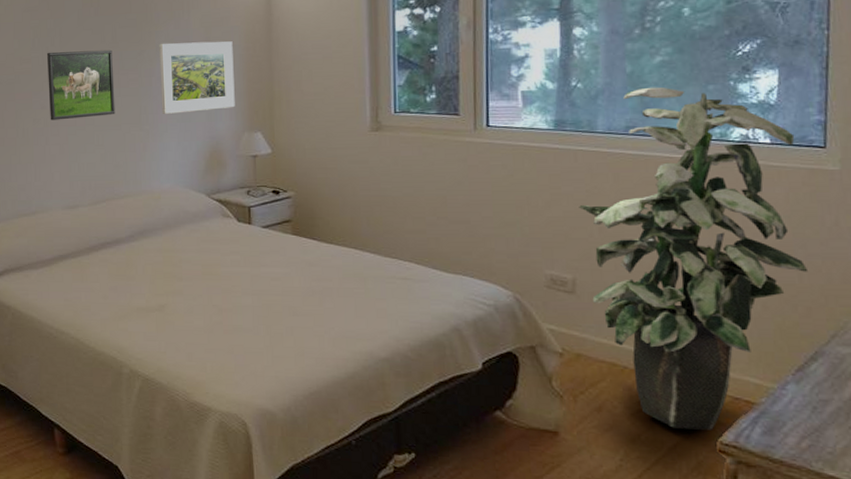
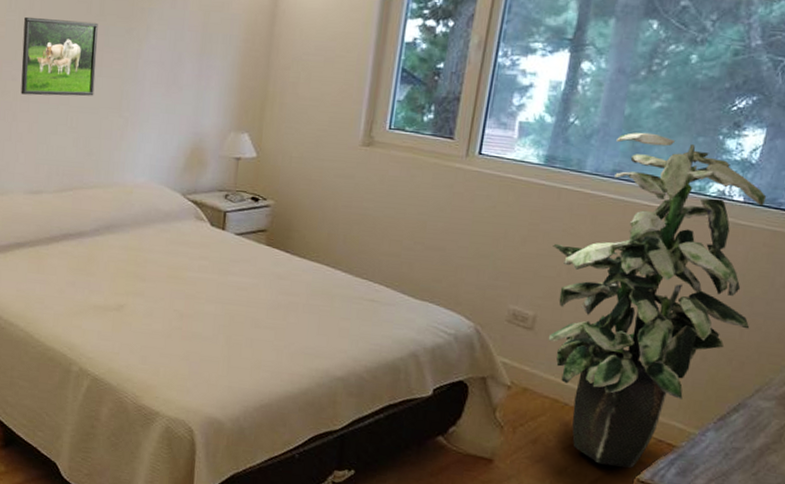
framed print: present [159,41,235,114] -> none [144,22,231,104]

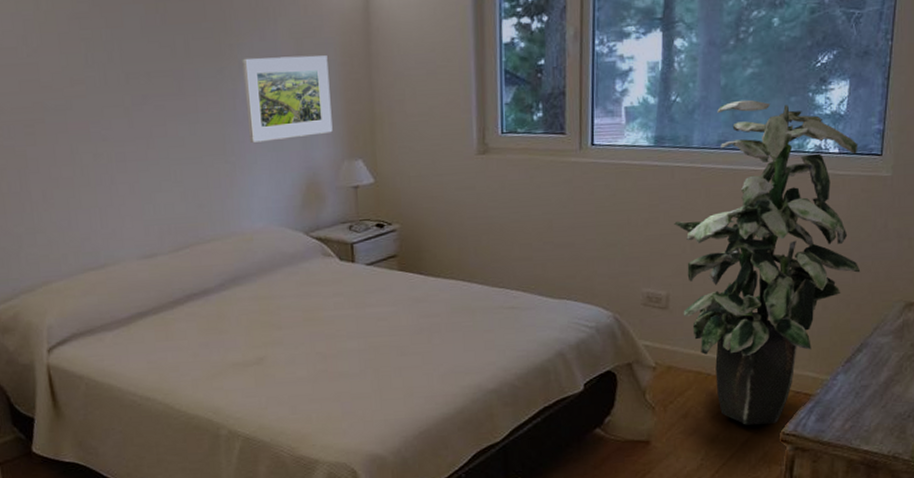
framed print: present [20,16,98,96] -> none [105,66,195,155]
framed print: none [144,22,231,104] -> present [242,55,333,143]

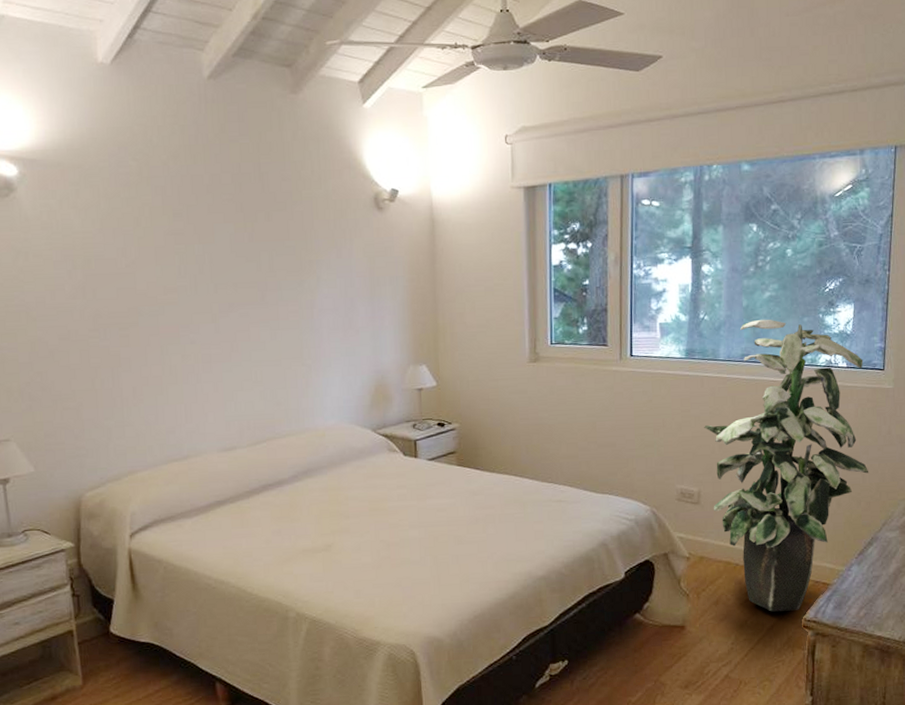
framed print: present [242,55,333,143] -> none [320,272,400,348]

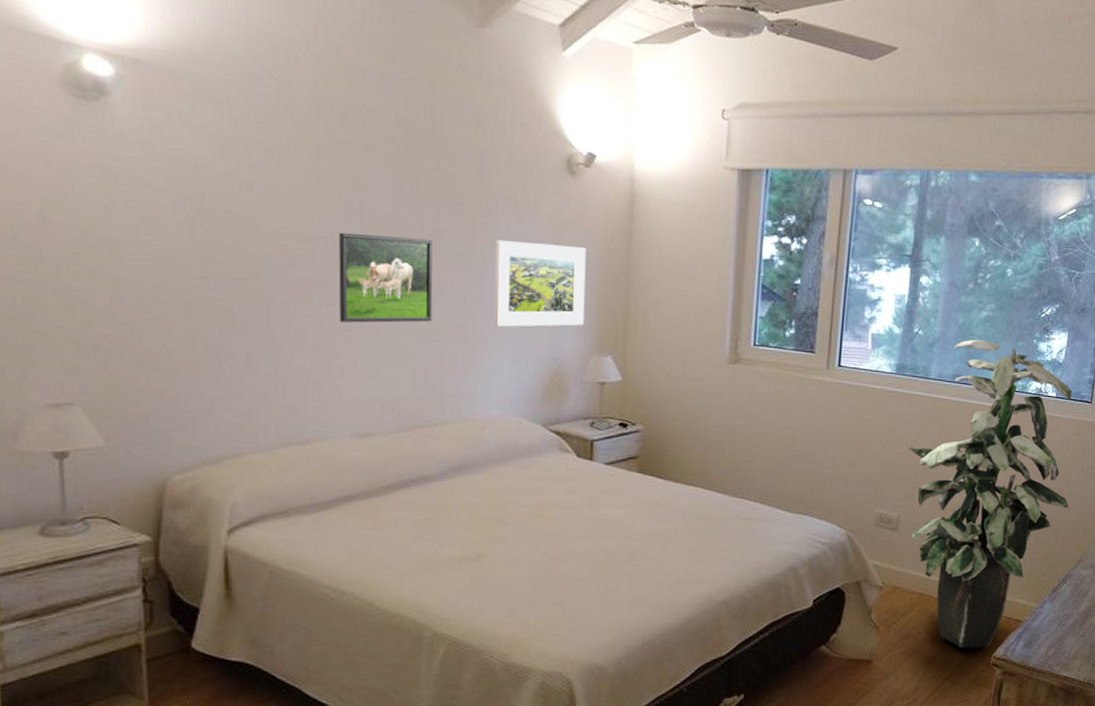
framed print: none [196,279,275,356] -> present [338,232,433,323]
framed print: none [320,272,400,348] -> present [493,239,586,327]

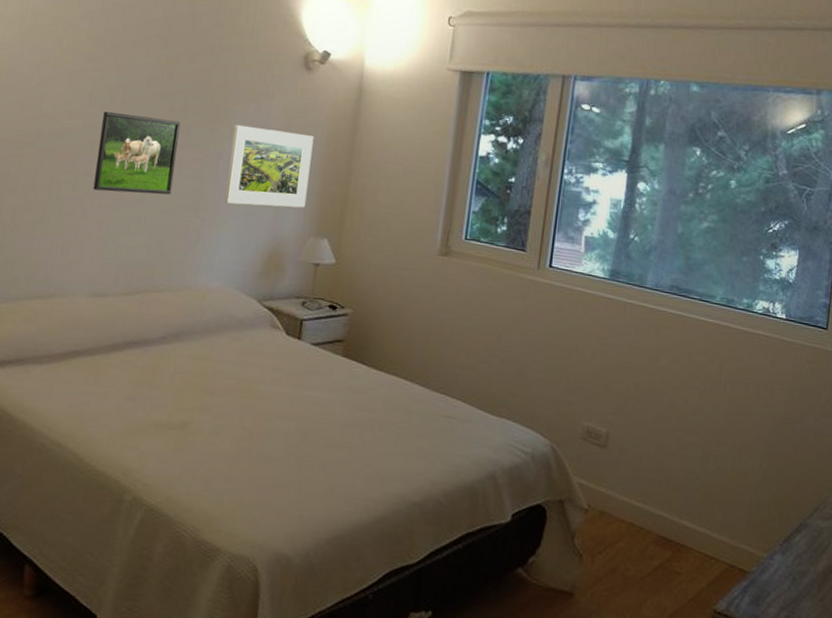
indoor plant: present [909,339,1073,648] -> none [621,250,805,598]

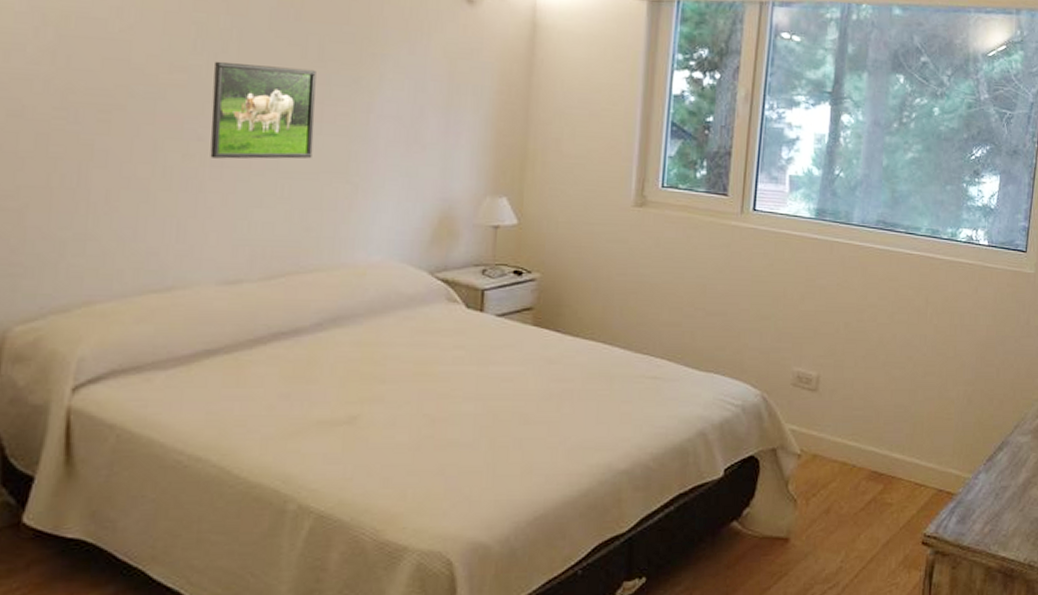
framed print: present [223,124,314,208] -> none [379,70,483,165]

